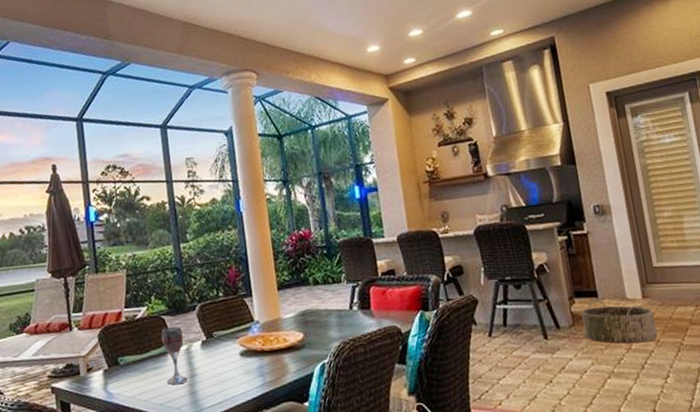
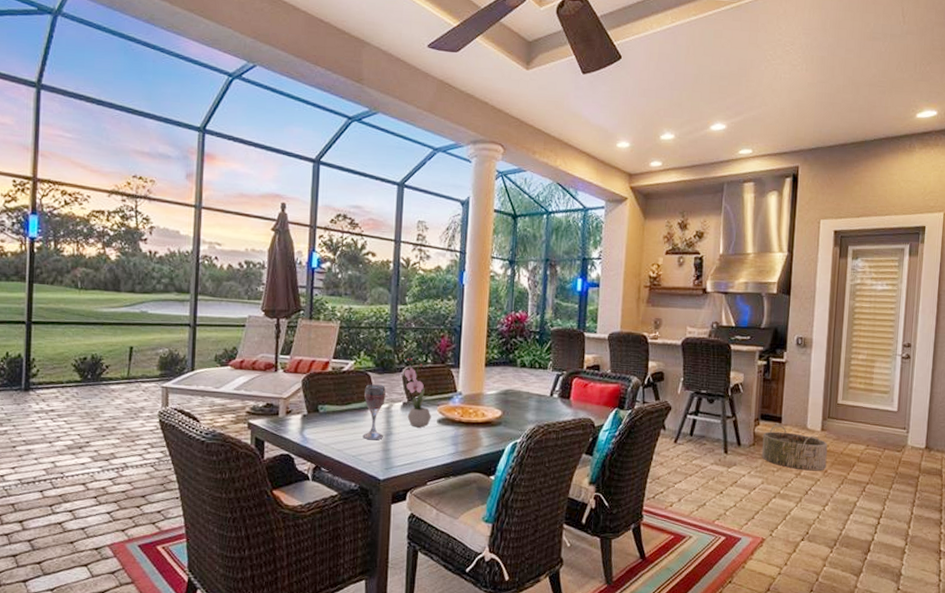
flower arrangement: none [197,294,233,364] -> present [404,357,435,428]

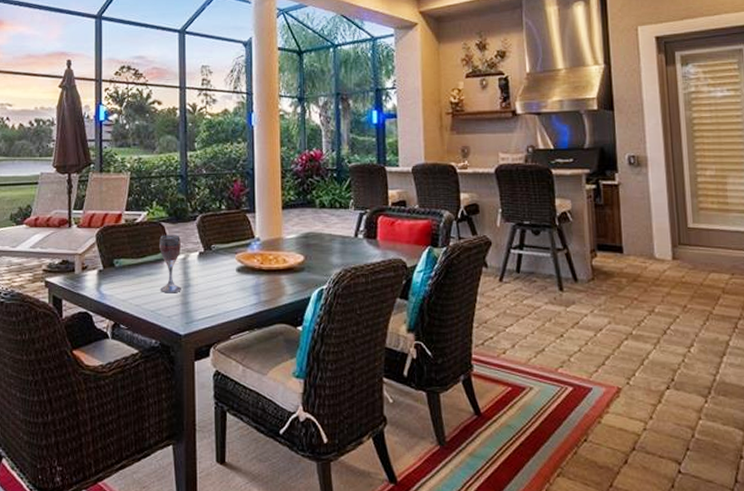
flower arrangement: present [404,357,435,428] -> none [198,205,232,278]
basket: present [761,424,828,471] -> none [602,254,685,307]

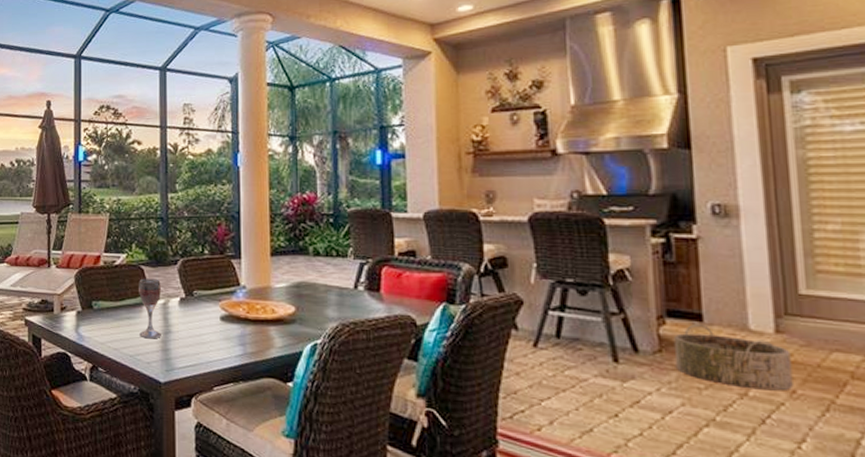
basket: none [602,254,685,307] -> present [673,323,794,391]

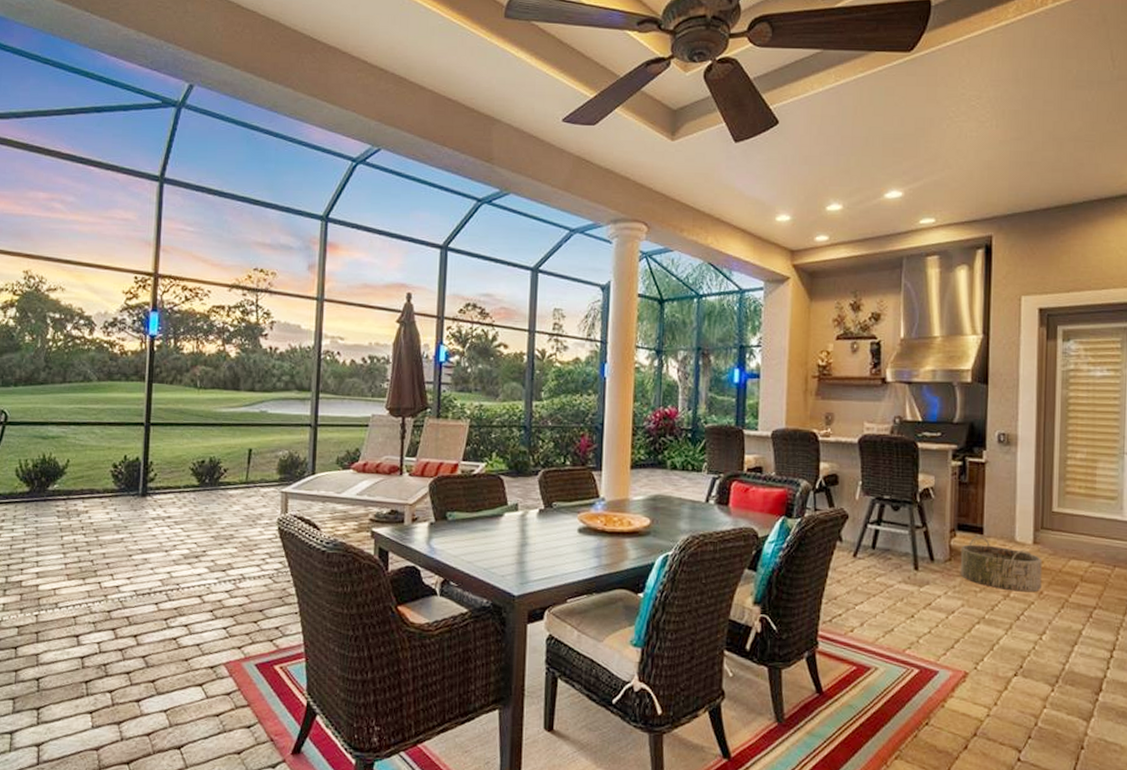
cup: present [139,278,161,339] -> none [495,489,520,552]

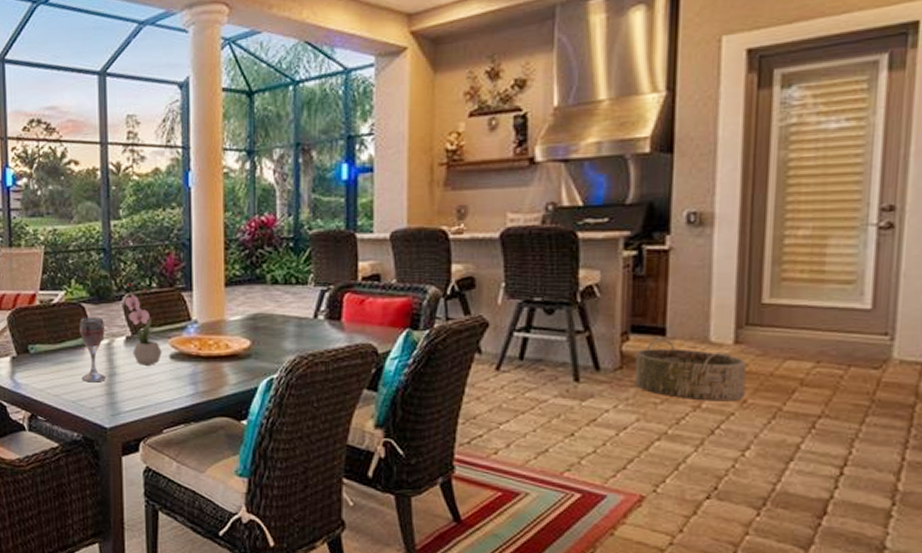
cup: none [495,489,520,552] -> present [80,317,106,383]
flower arrangement: none [540,459,575,538] -> present [124,282,164,365]

